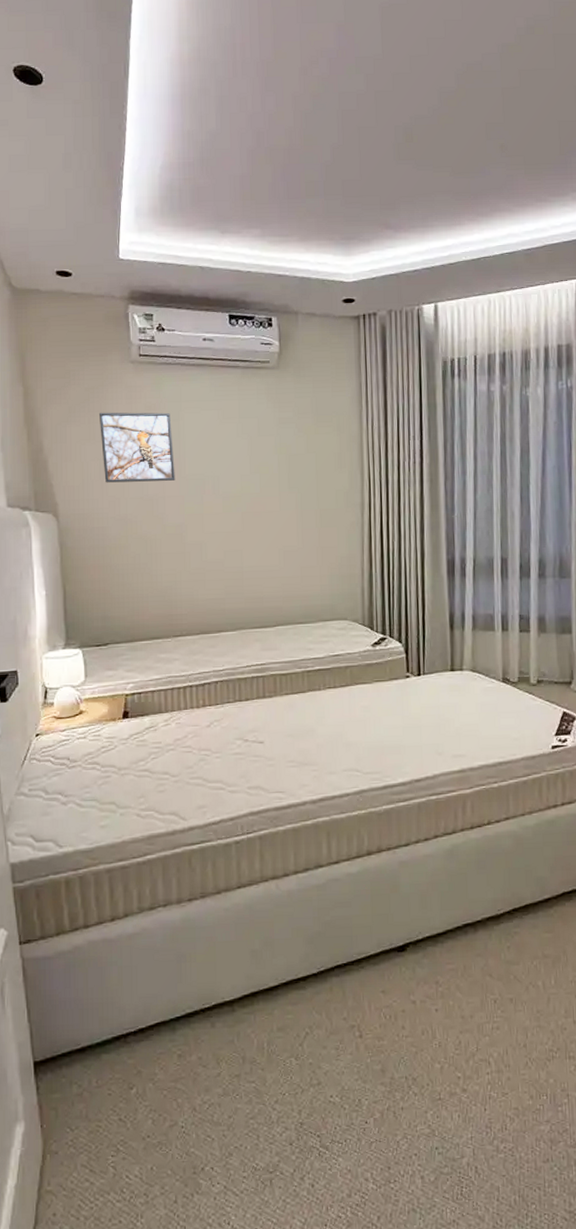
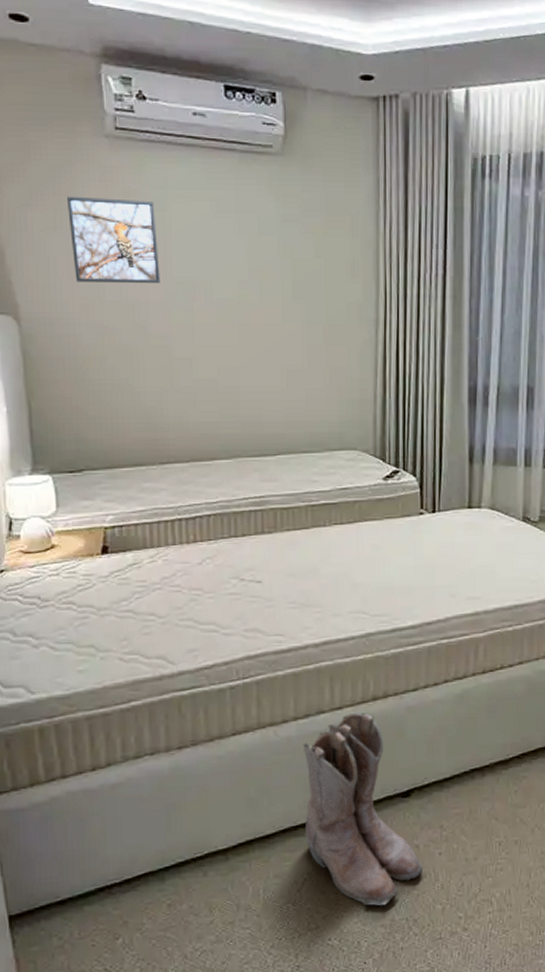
boots: none [302,867,420,1062] -> present [302,713,423,906]

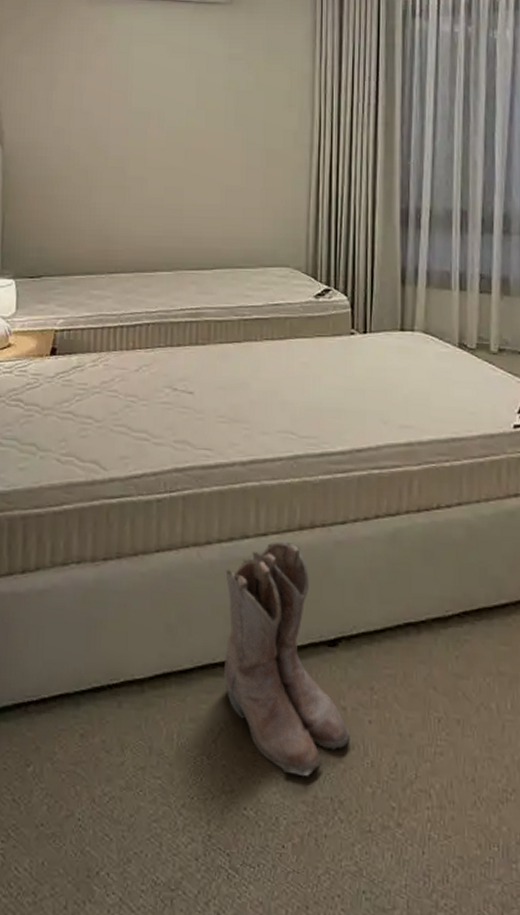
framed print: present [67,196,161,283] -> none [50,43,121,113]

